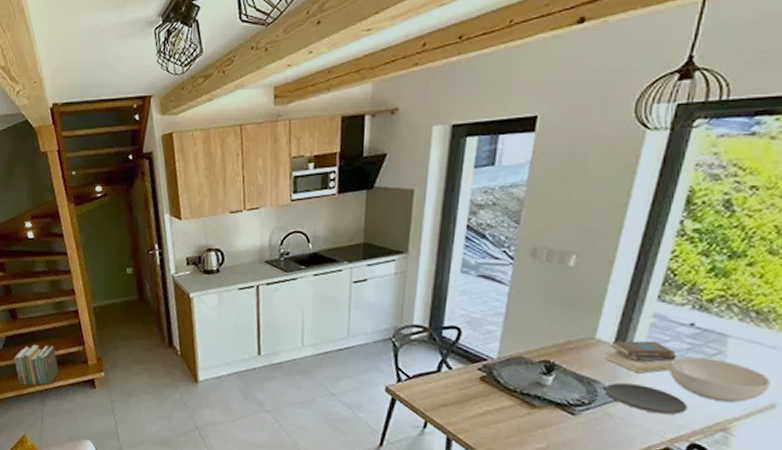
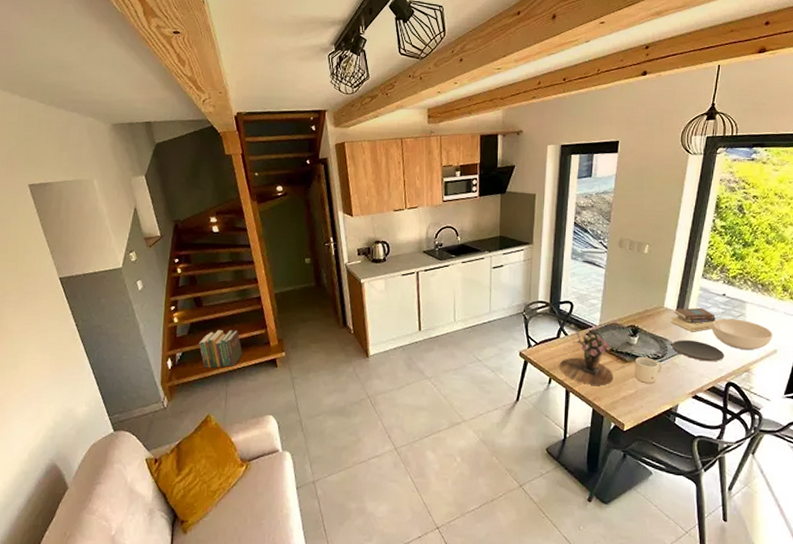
flower arrangement: none [438,355,516,435] -> present [559,323,614,385]
mug: none [546,402,589,437] -> present [634,357,662,383]

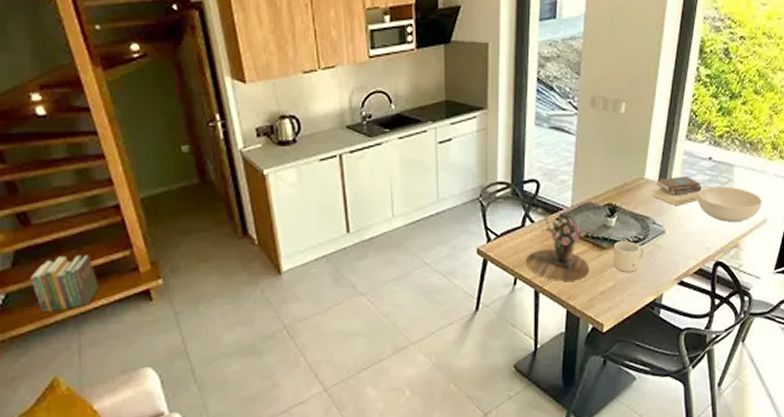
plate: present [672,340,725,362] -> none [655,216,712,240]

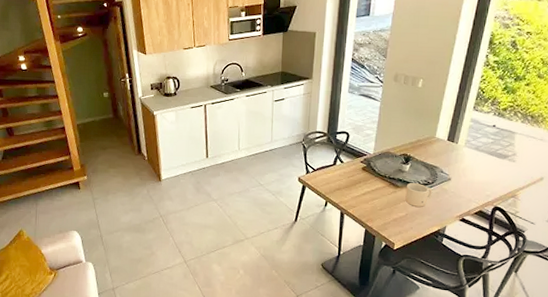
books: present [30,254,99,313] -> none [11,155,49,190]
flower arrangement: present [525,207,590,281] -> none [335,152,386,208]
books: present [653,175,702,206] -> none [442,138,485,161]
bowl: present [696,186,762,222] -> none [480,148,540,177]

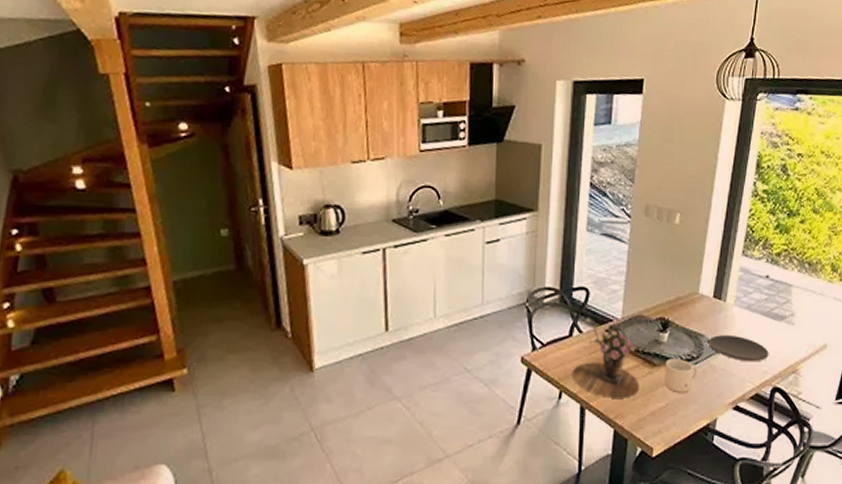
flower arrangement: none [335,152,386,208] -> present [572,317,640,398]
plate: none [442,167,492,188] -> present [709,335,769,362]

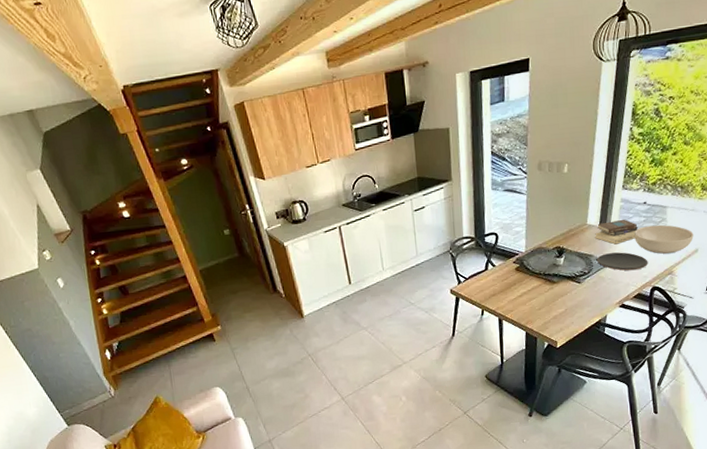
flower arrangement: present [572,317,640,398] -> none [490,254,544,311]
mug: present [664,359,697,393] -> none [562,275,589,300]
books: none [708,293,758,325] -> present [595,219,638,245]
bowl: none [753,306,822,345] -> present [633,224,694,254]

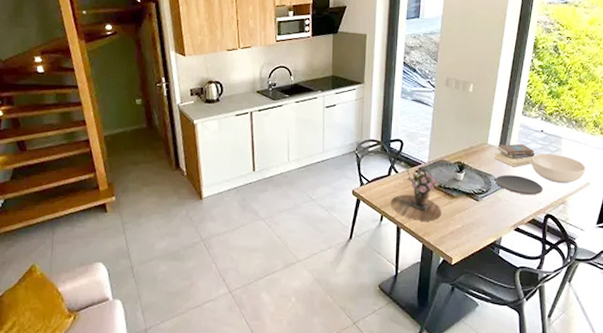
flower arrangement: none [490,254,544,311] -> present [390,161,442,221]

